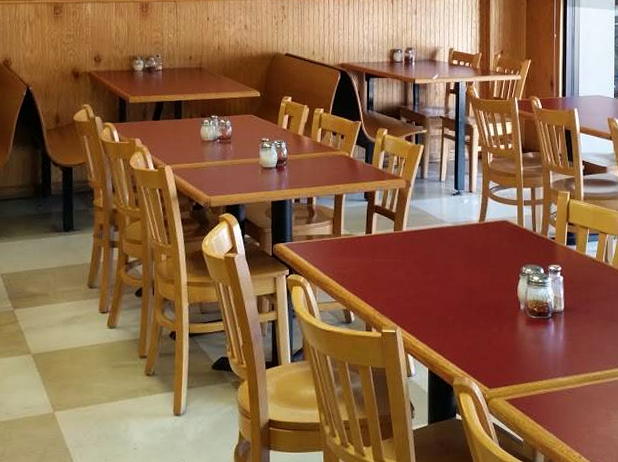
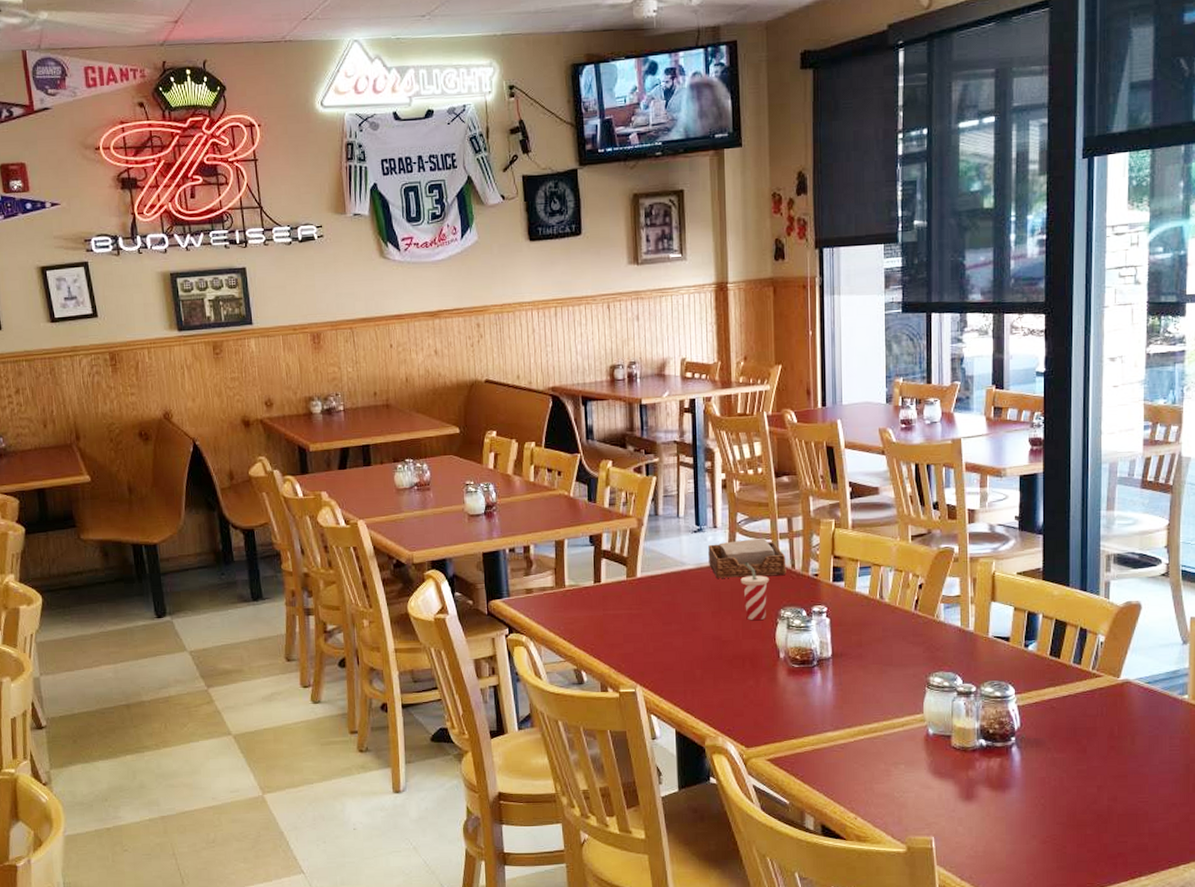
napkin holder: none [464,203,529,237] -> present [708,537,786,578]
beverage cup: none [490,224,514,275] -> present [740,562,769,621]

